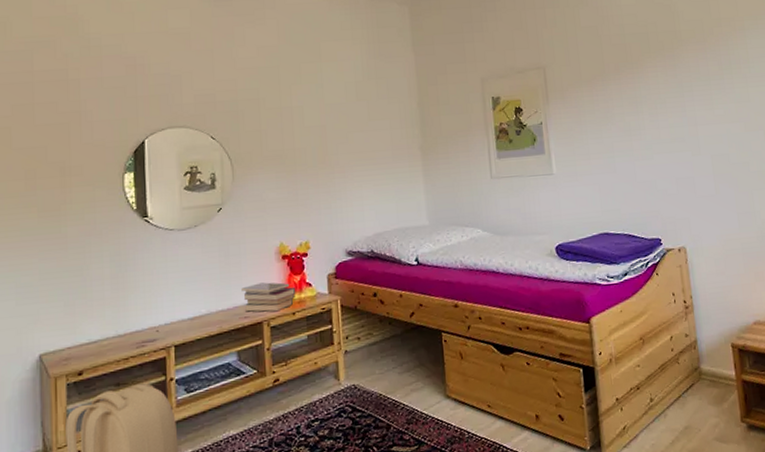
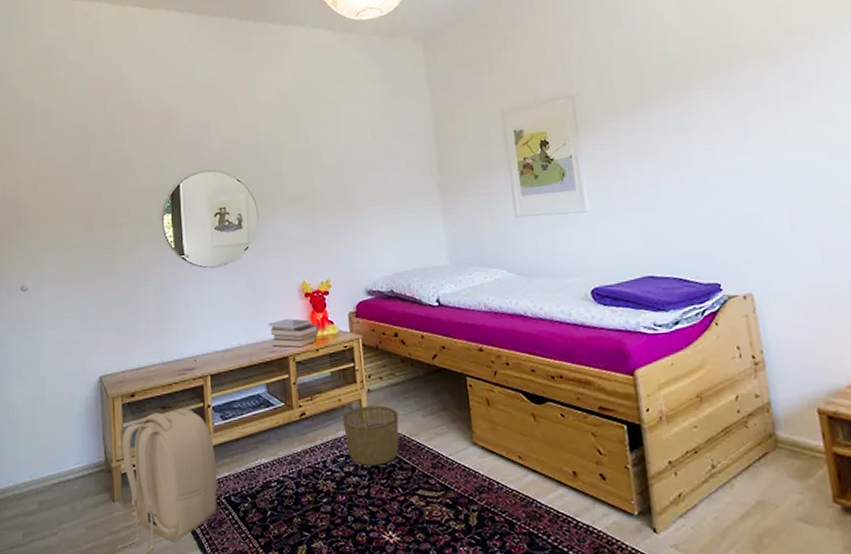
basket: none [317,366,375,428] -> present [342,405,399,466]

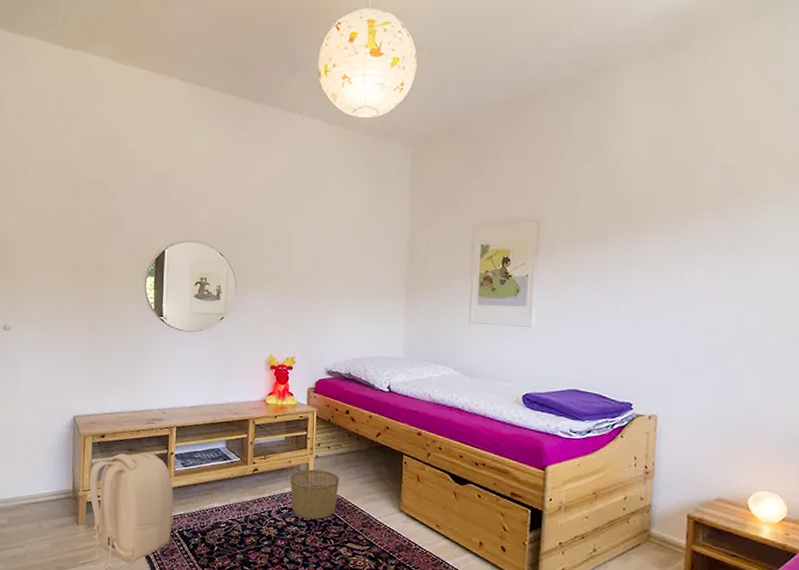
books: present [268,319,319,348] -> none [234,386,280,413]

